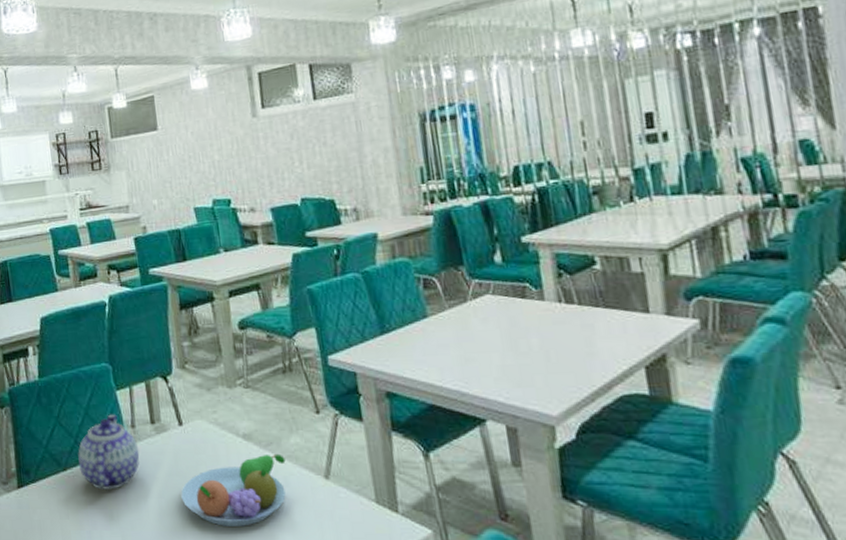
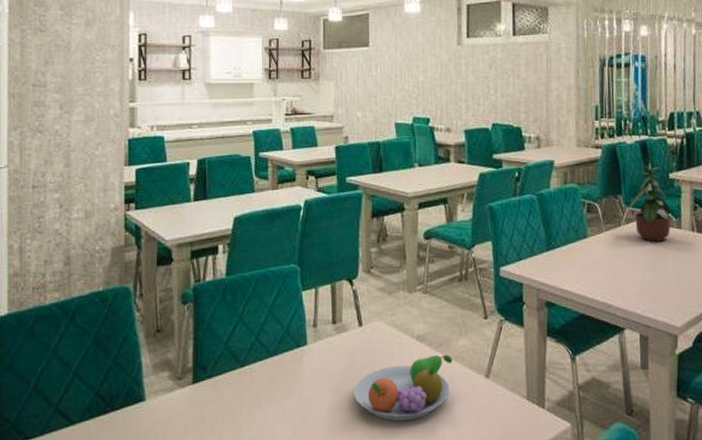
teapot: present [78,414,140,491] -> none [258,313,318,387]
potted plant: none [472,230,531,318] -> present [627,166,671,242]

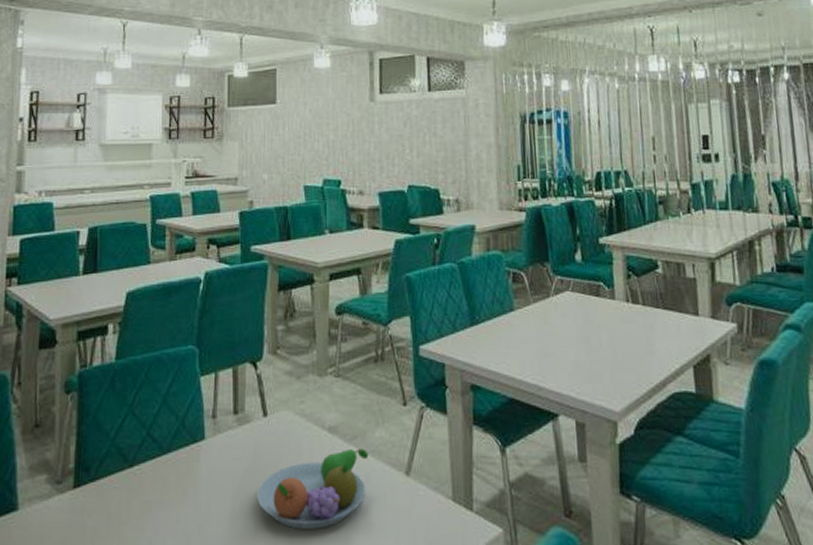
potted plant: present [627,166,671,242] -> none [555,230,604,314]

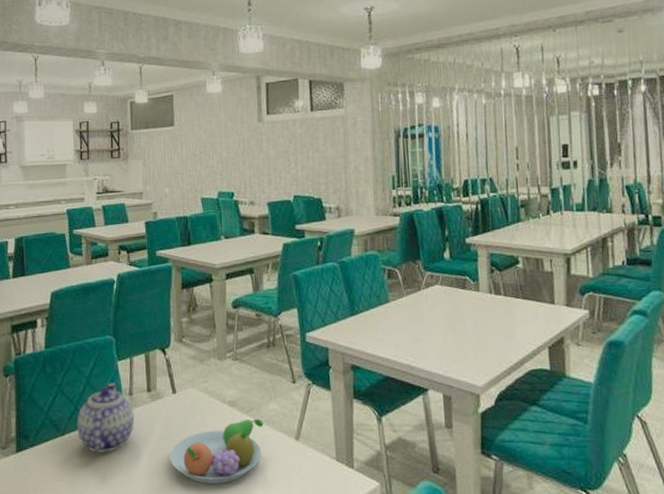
teapot: none [148,403,217,490] -> present [77,383,135,454]

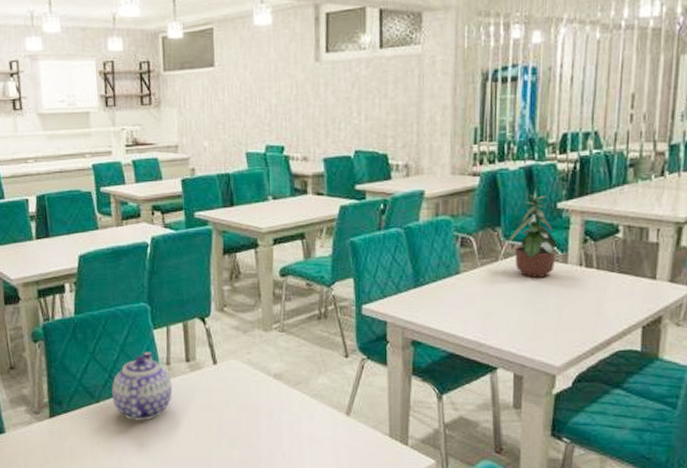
fruit bowl: present [170,418,264,484] -> none [210,392,312,455]
potted plant: none [426,232,469,305] -> present [506,195,557,277]

